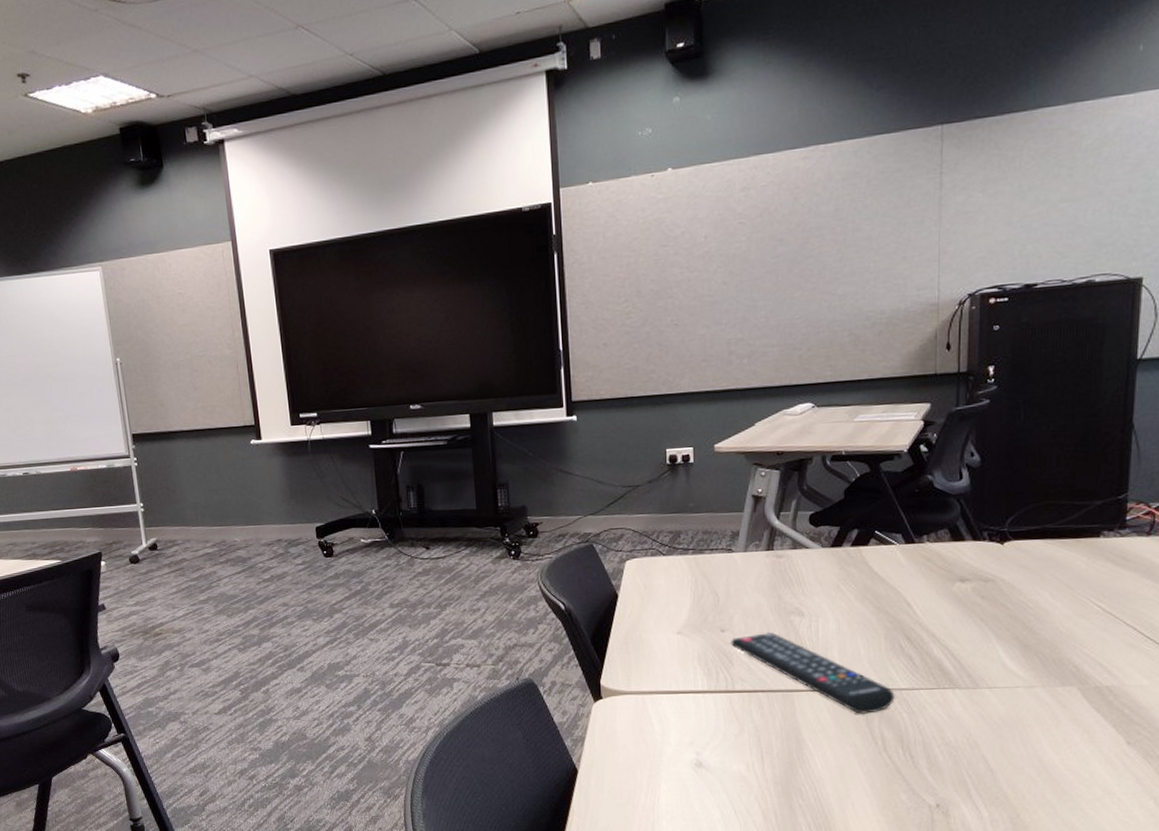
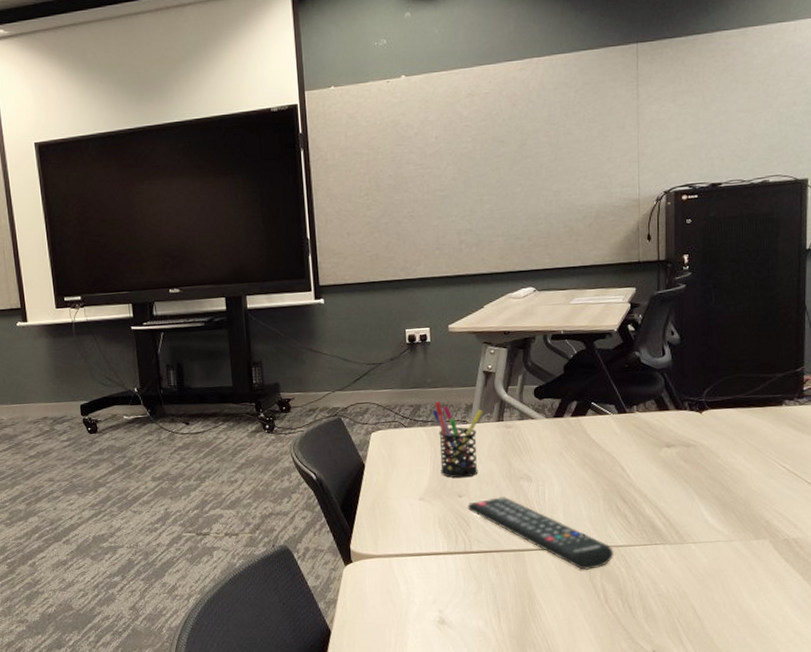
pen holder: none [693,528,751,612] -> present [431,402,483,478]

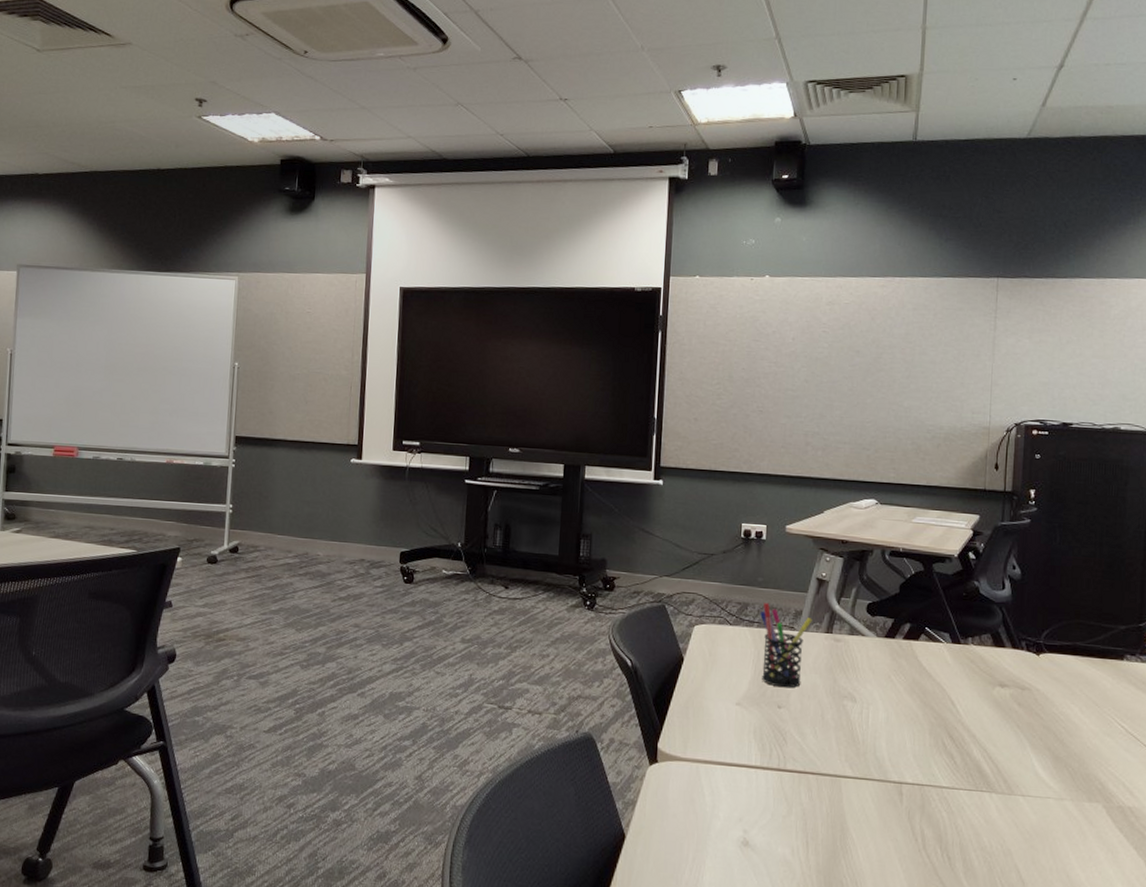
remote control: present [467,497,614,570] -> none [786,714,936,809]

